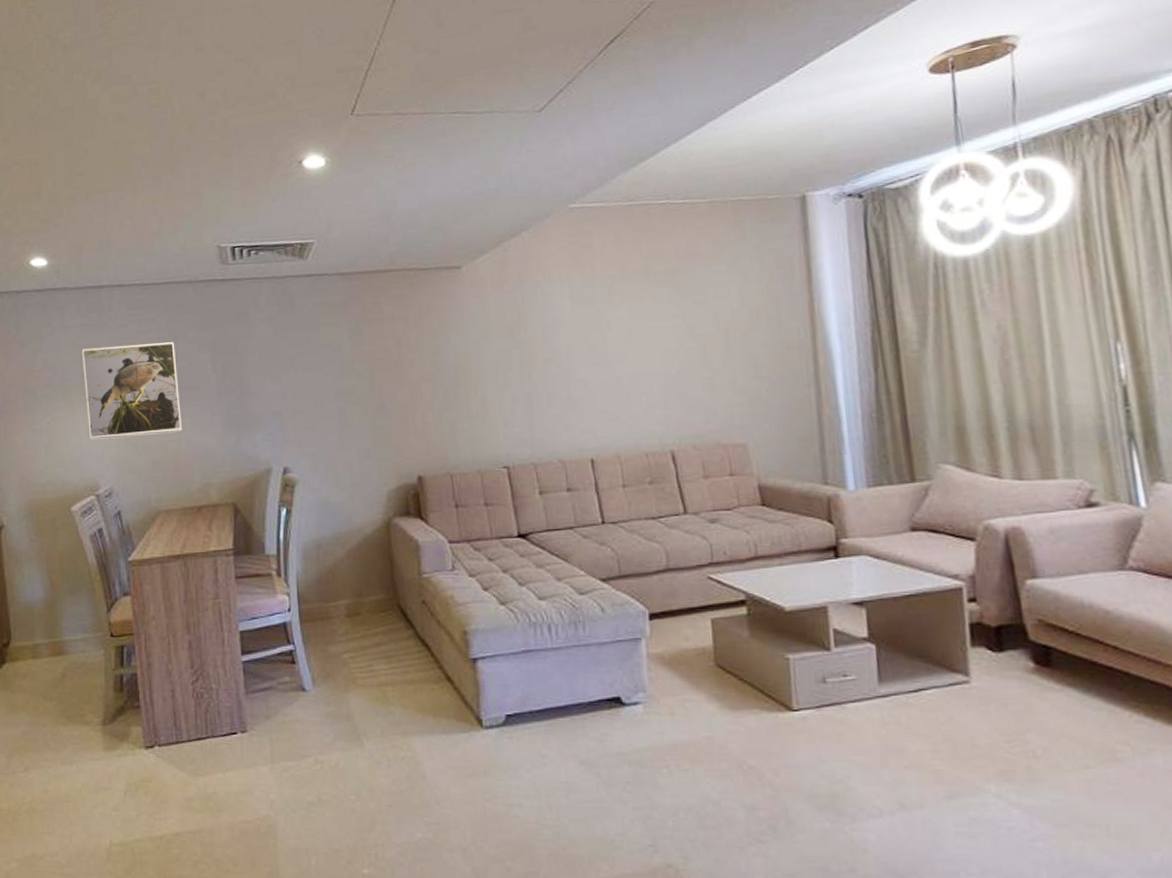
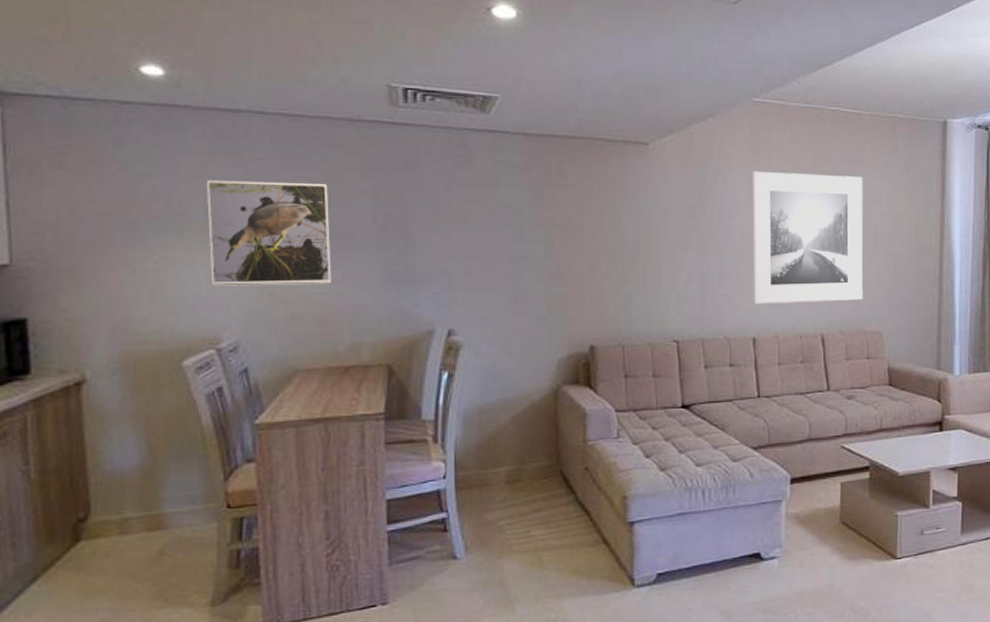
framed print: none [574,271,719,423] -> present [752,170,863,305]

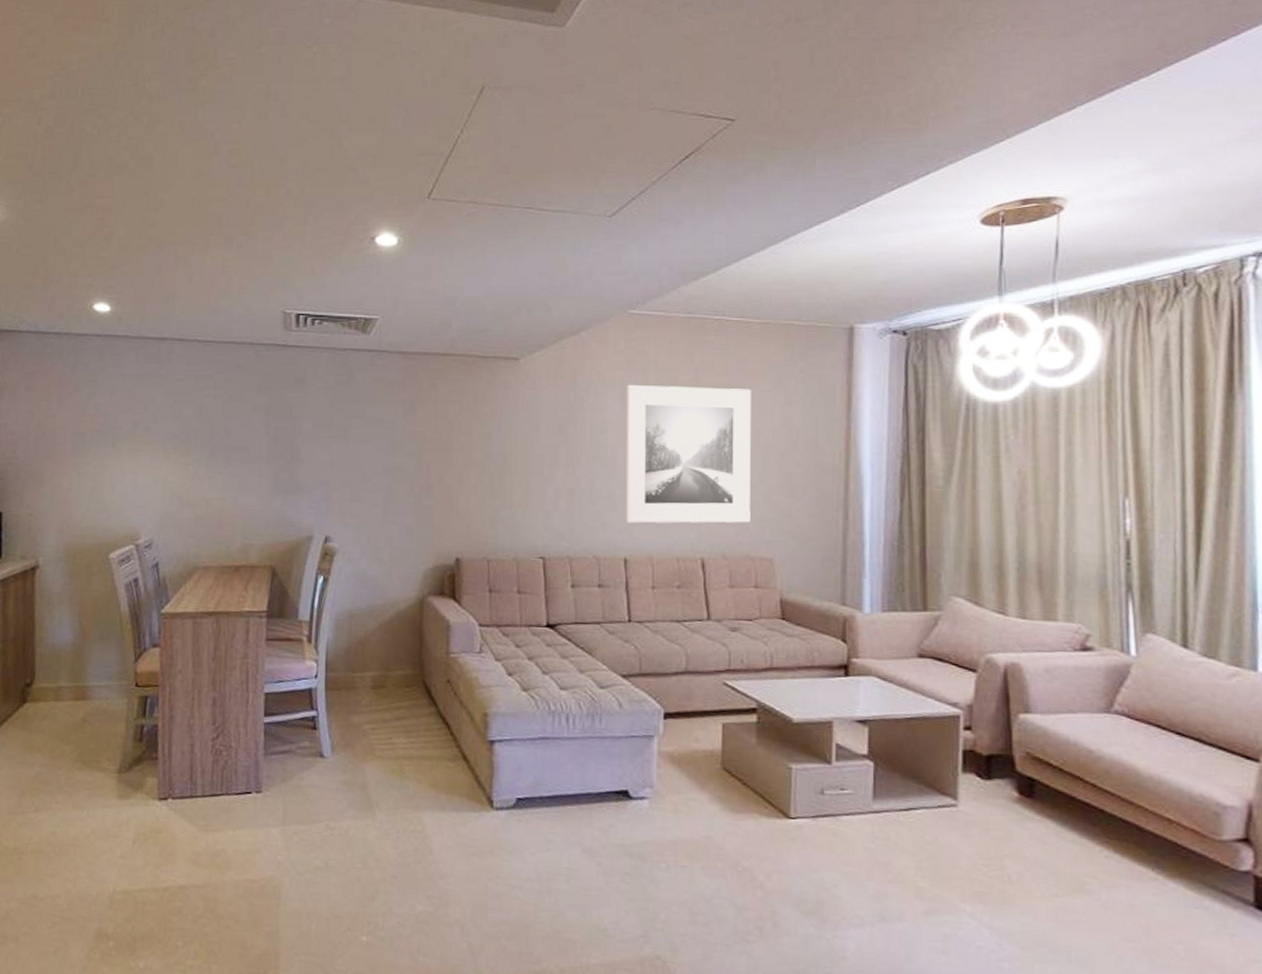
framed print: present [206,180,333,286] -> none [135,398,230,491]

